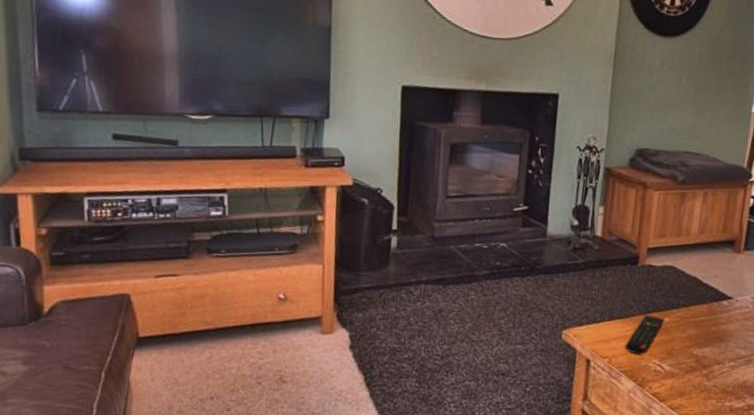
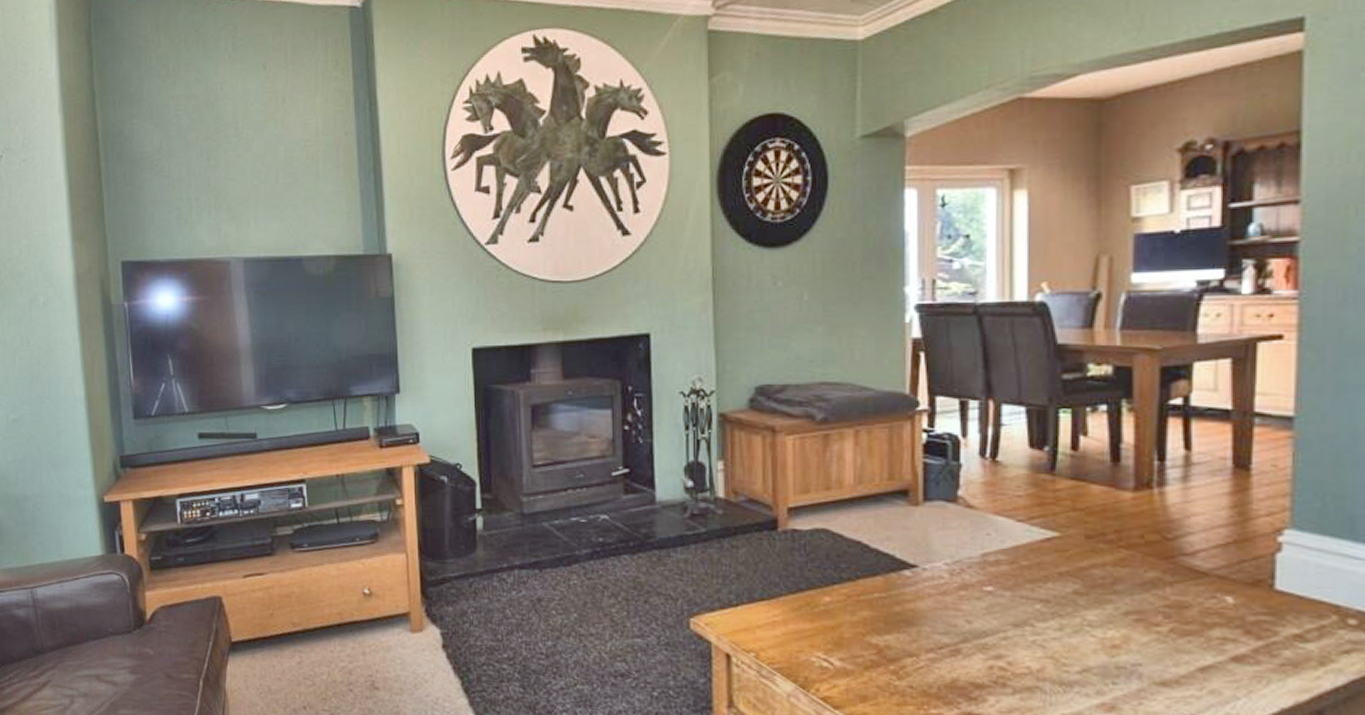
remote control: present [625,314,665,355] -> none [776,593,824,647]

